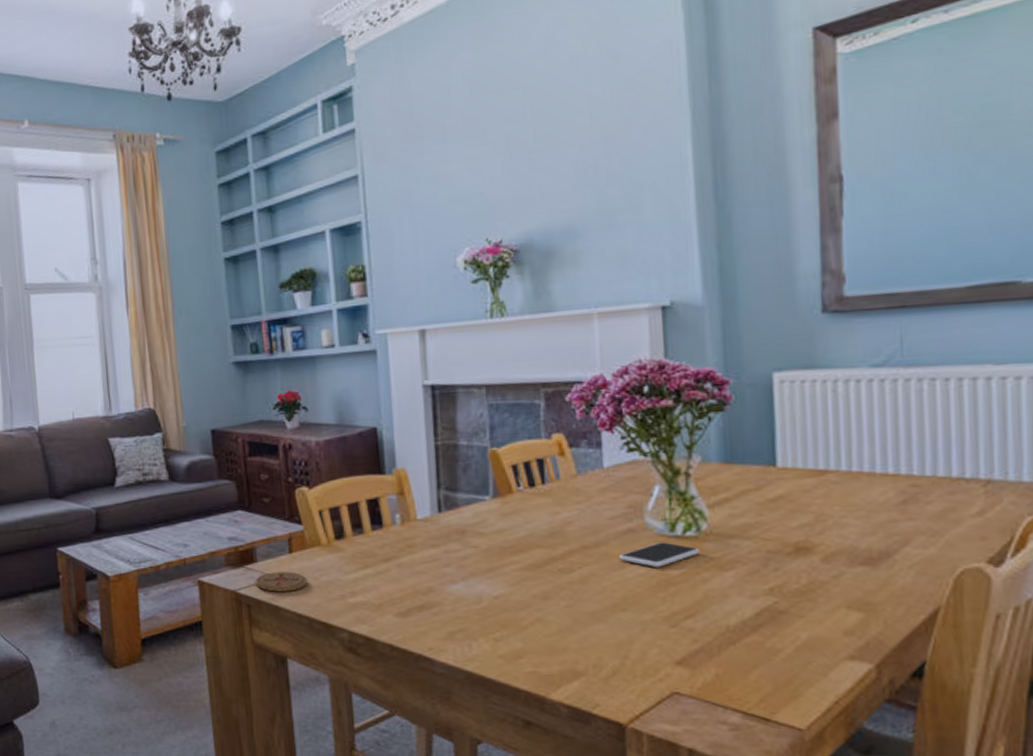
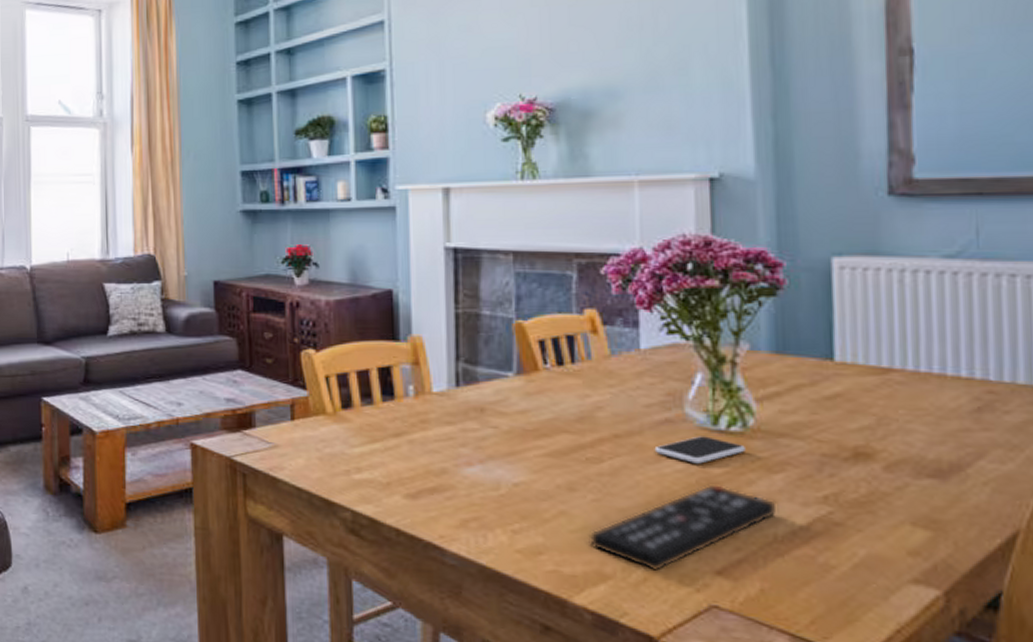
coaster: present [255,571,308,592] -> none [252,439,310,462]
remote control: none [564,585,728,665] -> present [590,484,776,571]

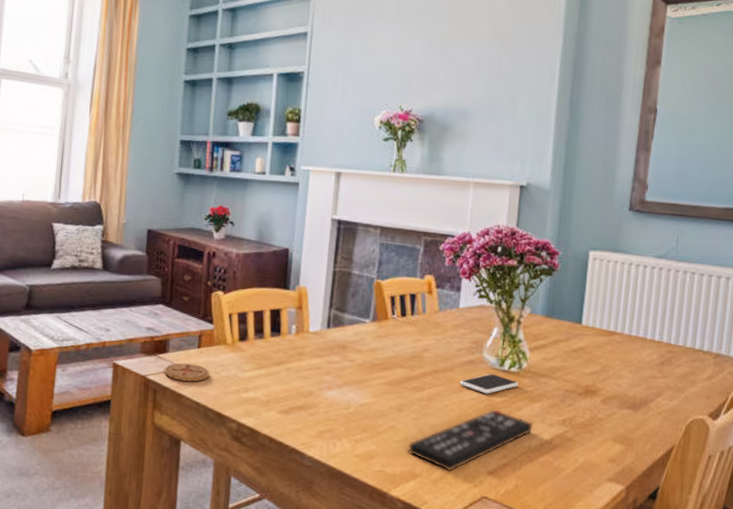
coaster: none [252,439,310,462] -> present [164,363,210,382]

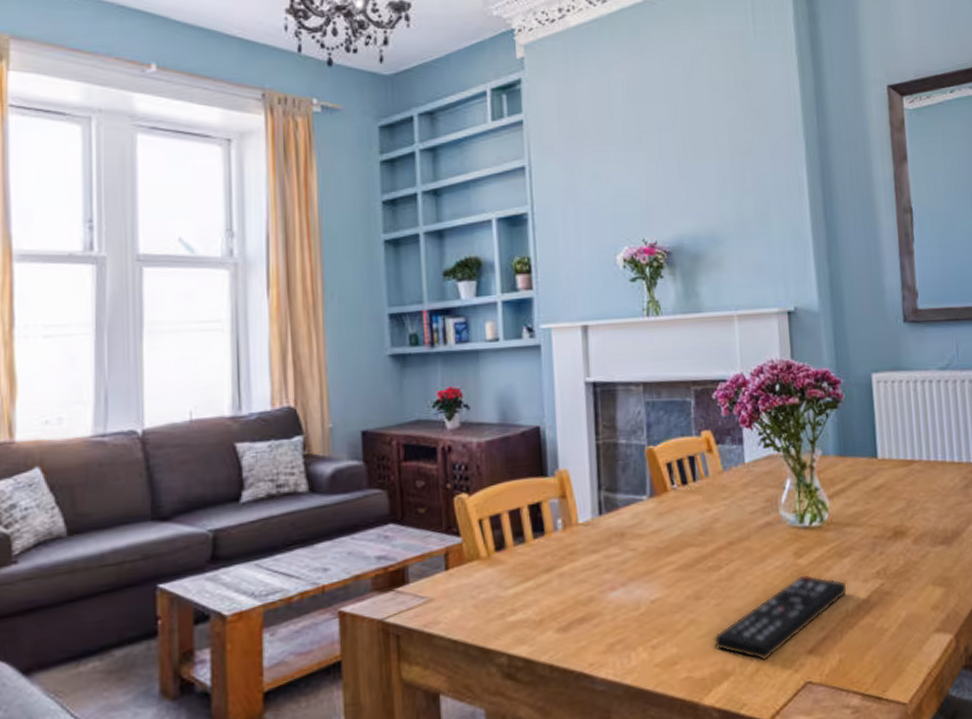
coaster: present [164,363,210,382] -> none [406,591,465,617]
smartphone: present [459,374,519,394] -> none [759,533,823,559]

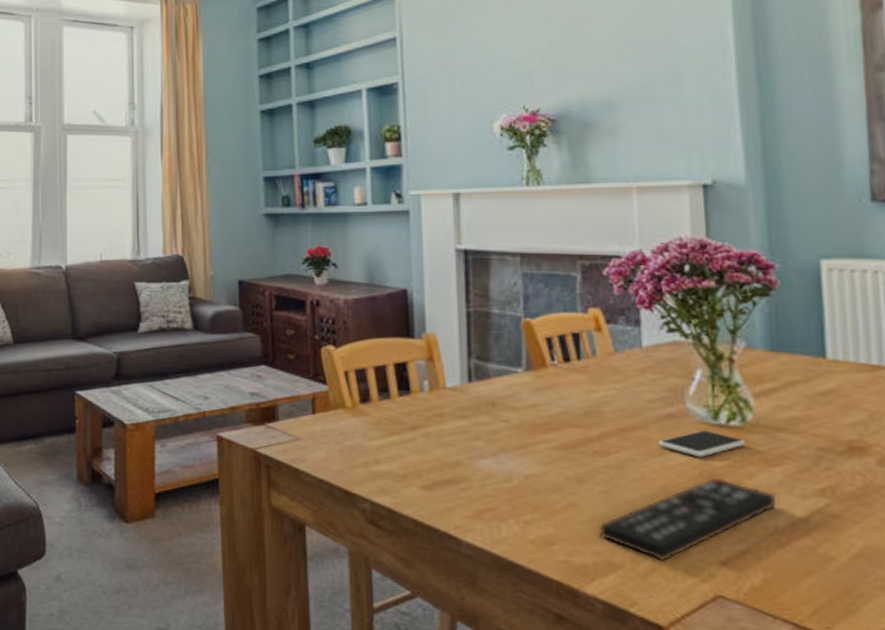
smartphone: none [759,533,823,559] -> present [658,430,745,457]

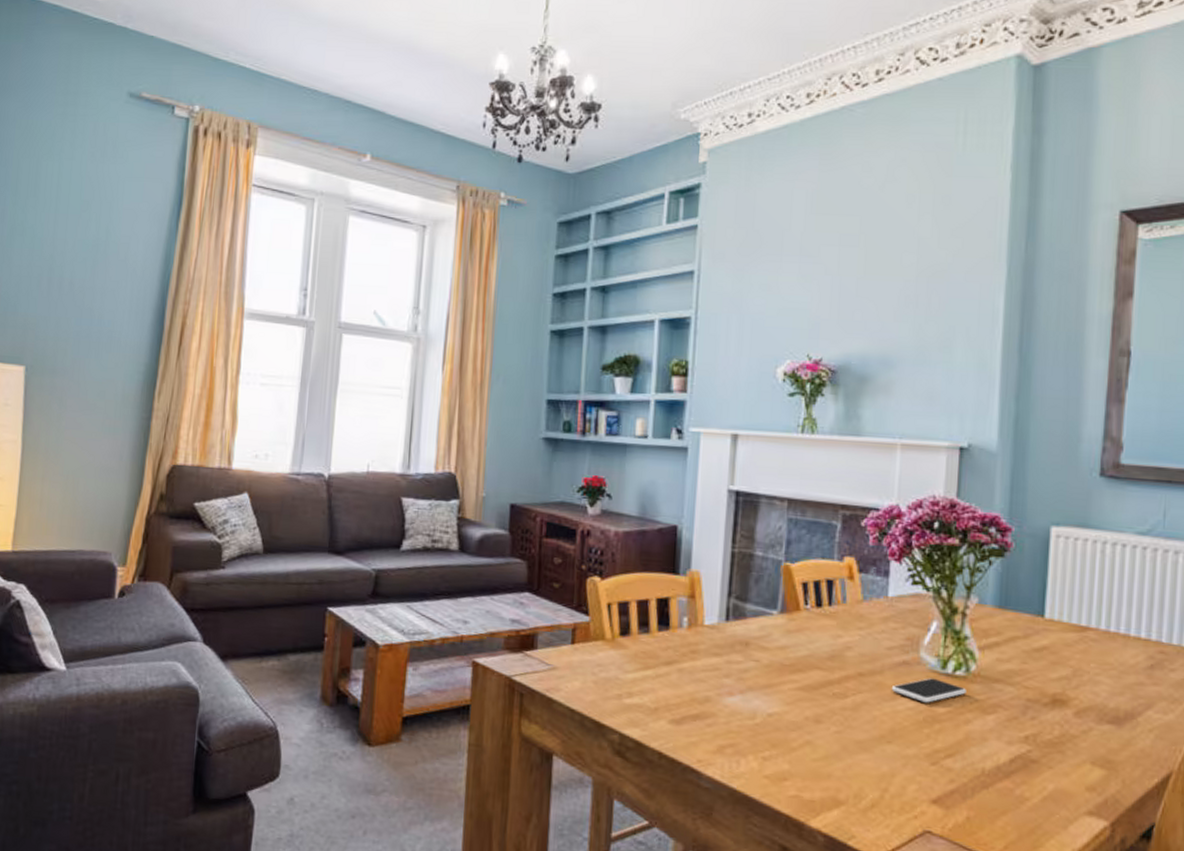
remote control: present [599,477,776,561] -> none [829,722,986,798]

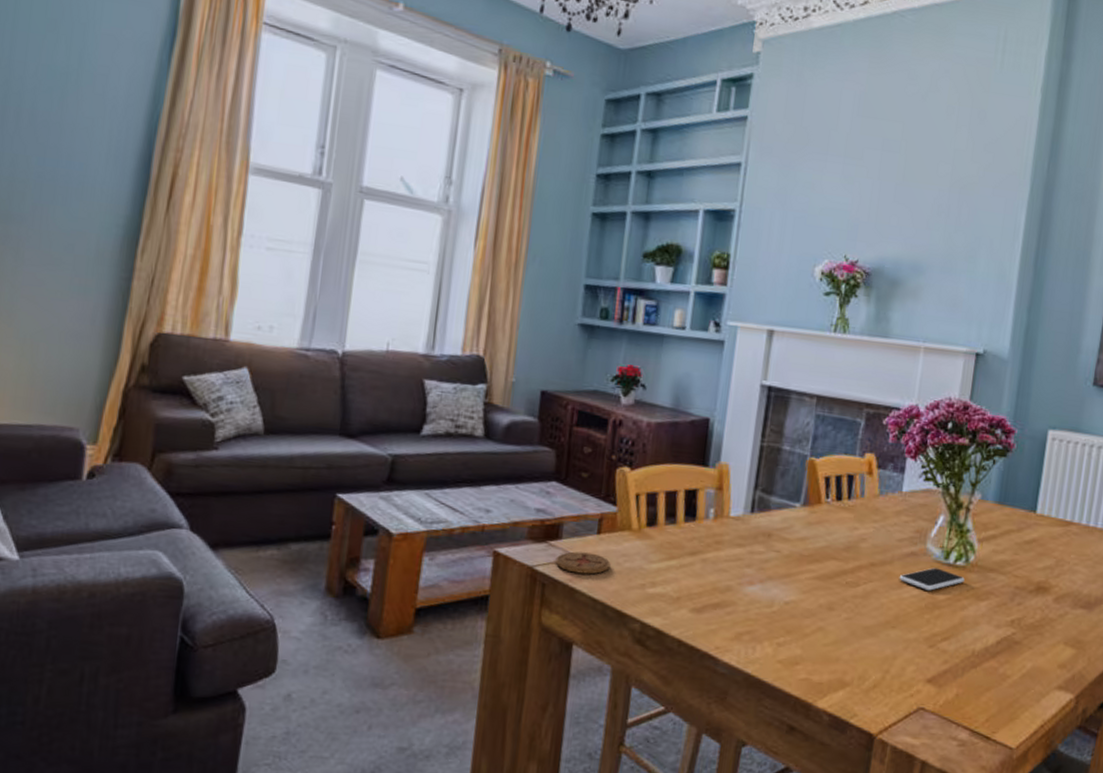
coaster: none [532,661,586,685] -> present [555,551,611,575]

